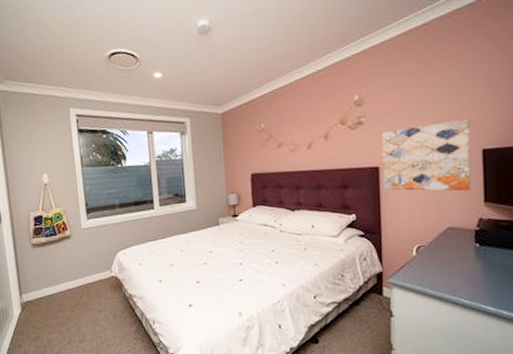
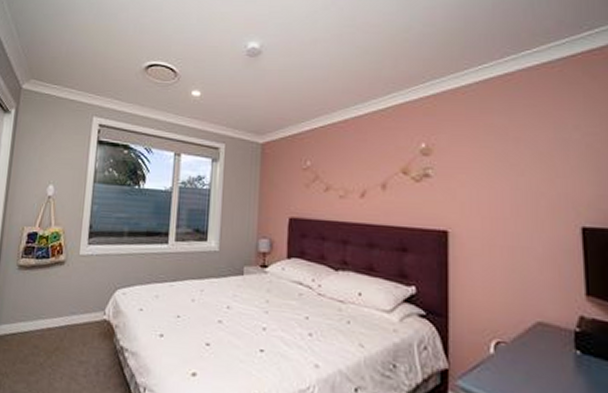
wall art: present [382,118,471,191] -> none [453,187,568,278]

